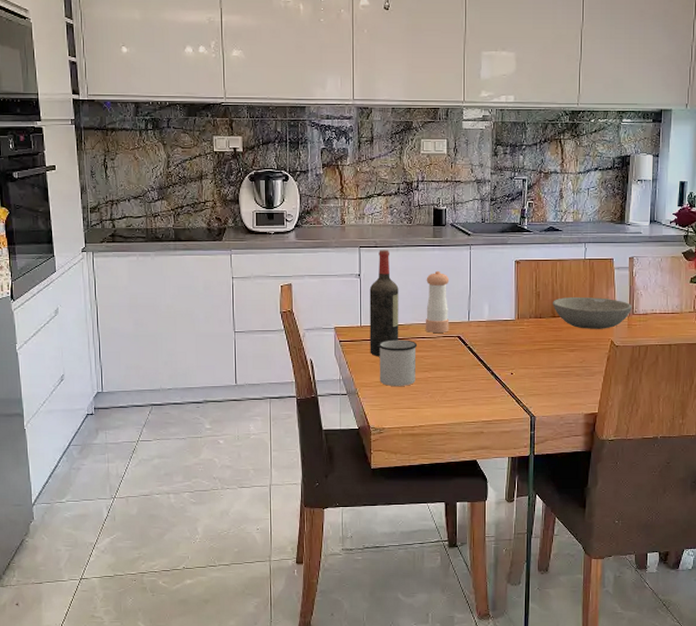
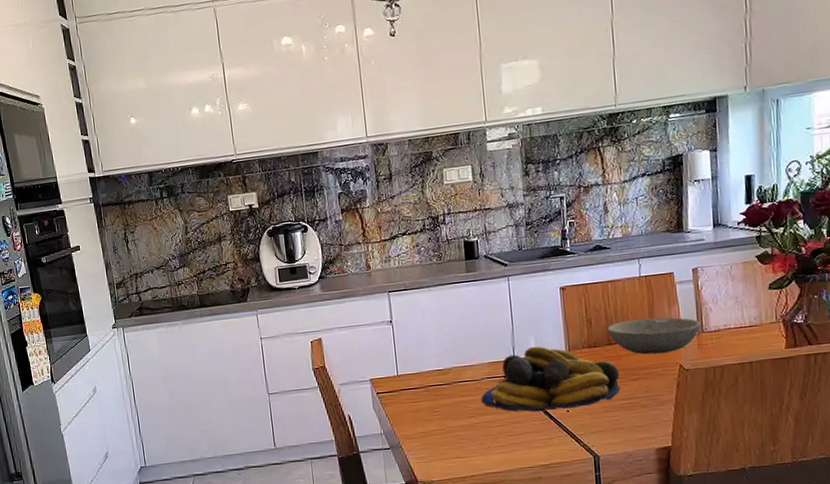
wine bottle: present [369,250,399,357] -> none [403,292,440,407]
mug: present [378,340,418,386] -> none [418,385,462,436]
pepper shaker: present [425,270,450,333] -> none [463,307,494,375]
fruit bowl: none [435,311,559,372] -> present [481,346,621,412]

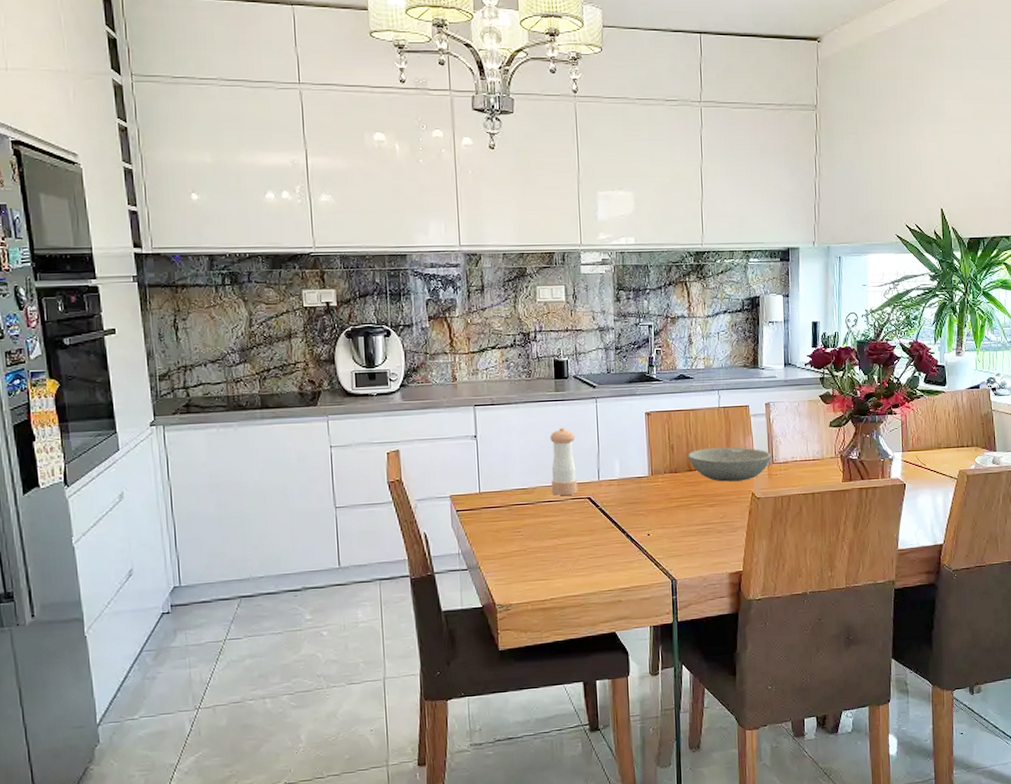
pepper shaker: none [463,307,494,375] -> present [550,427,578,495]
fruit bowl: present [481,346,621,412] -> none [564,469,698,535]

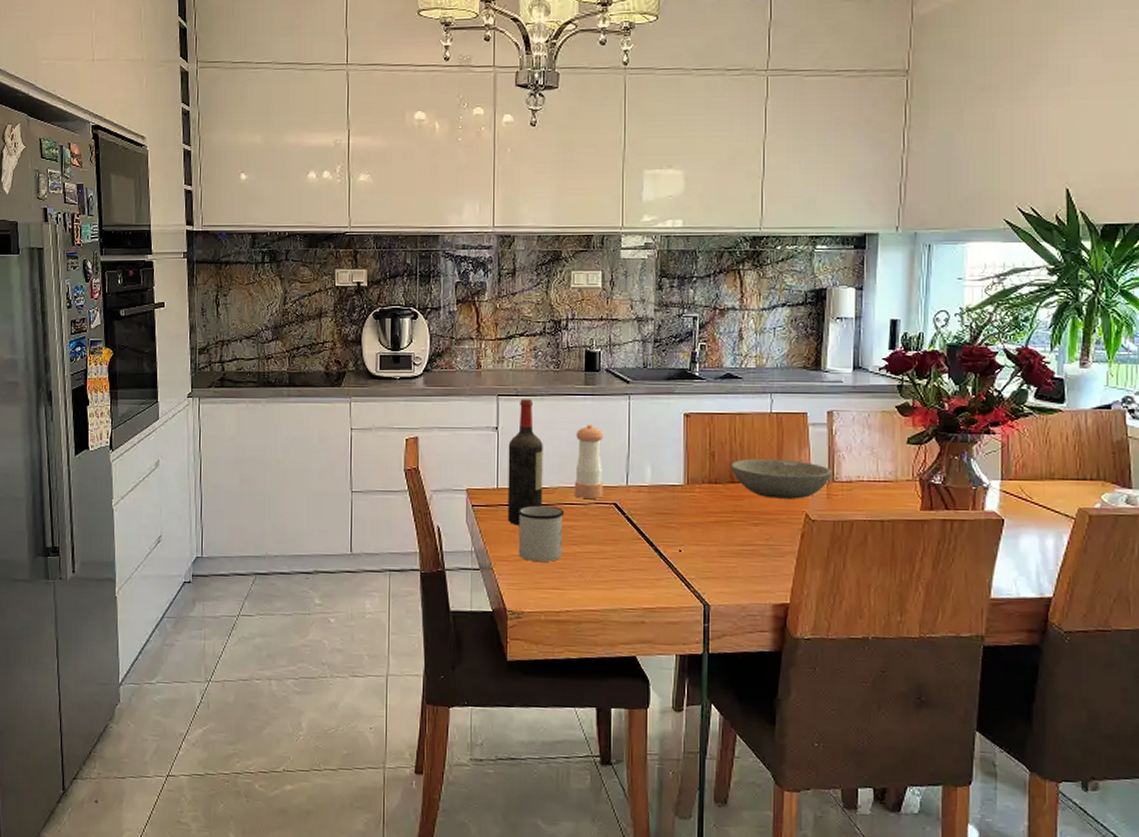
wine bottle: none [487,407,523,526] -> present [507,399,543,526]
mug: none [500,504,544,557] -> present [517,505,565,562]

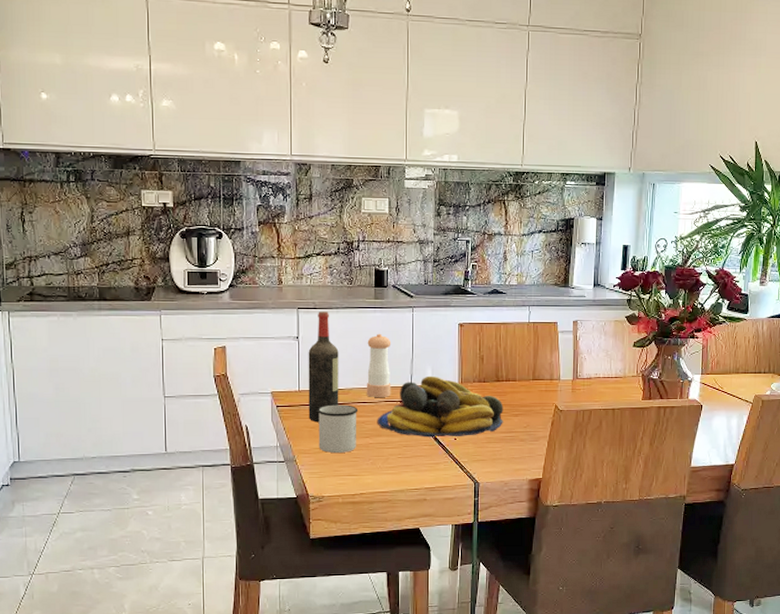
fruit bowl: none [586,474,740,548] -> present [377,375,503,438]
bowl: present [730,458,833,499] -> none [496,360,577,393]

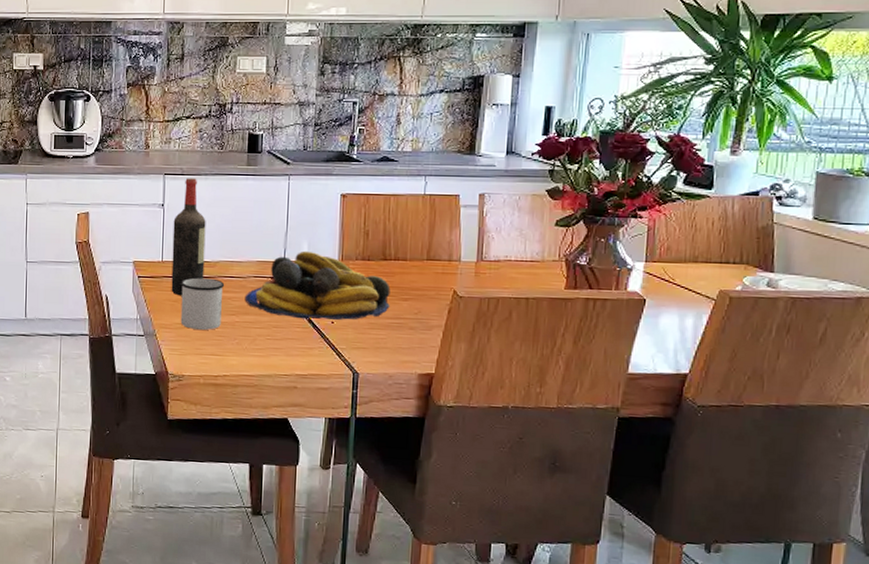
pepper shaker: present [366,333,391,397] -> none [234,202,264,272]

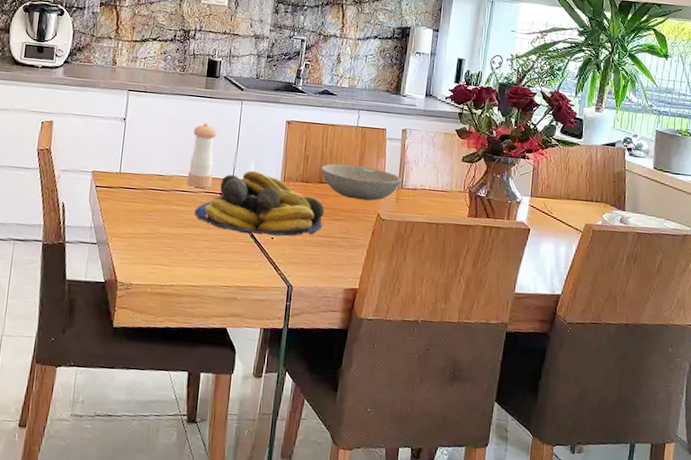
wine bottle: present [171,178,206,296] -> none [126,96,164,207]
mug: present [180,277,225,330] -> none [133,189,177,241]
pepper shaker: none [234,202,264,272] -> present [186,122,218,188]
bowl: none [383,237,482,277] -> present [320,163,402,201]

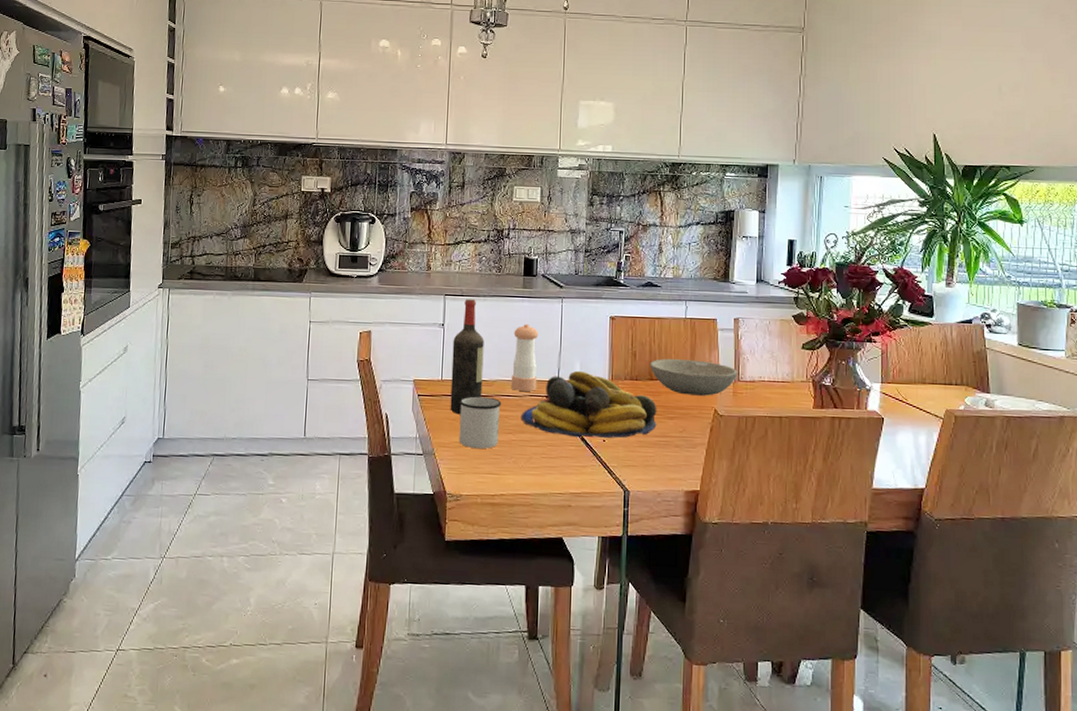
wine bottle: none [126,96,164,207] -> present [450,299,484,415]
mug: none [133,189,177,241] -> present [459,396,502,449]

